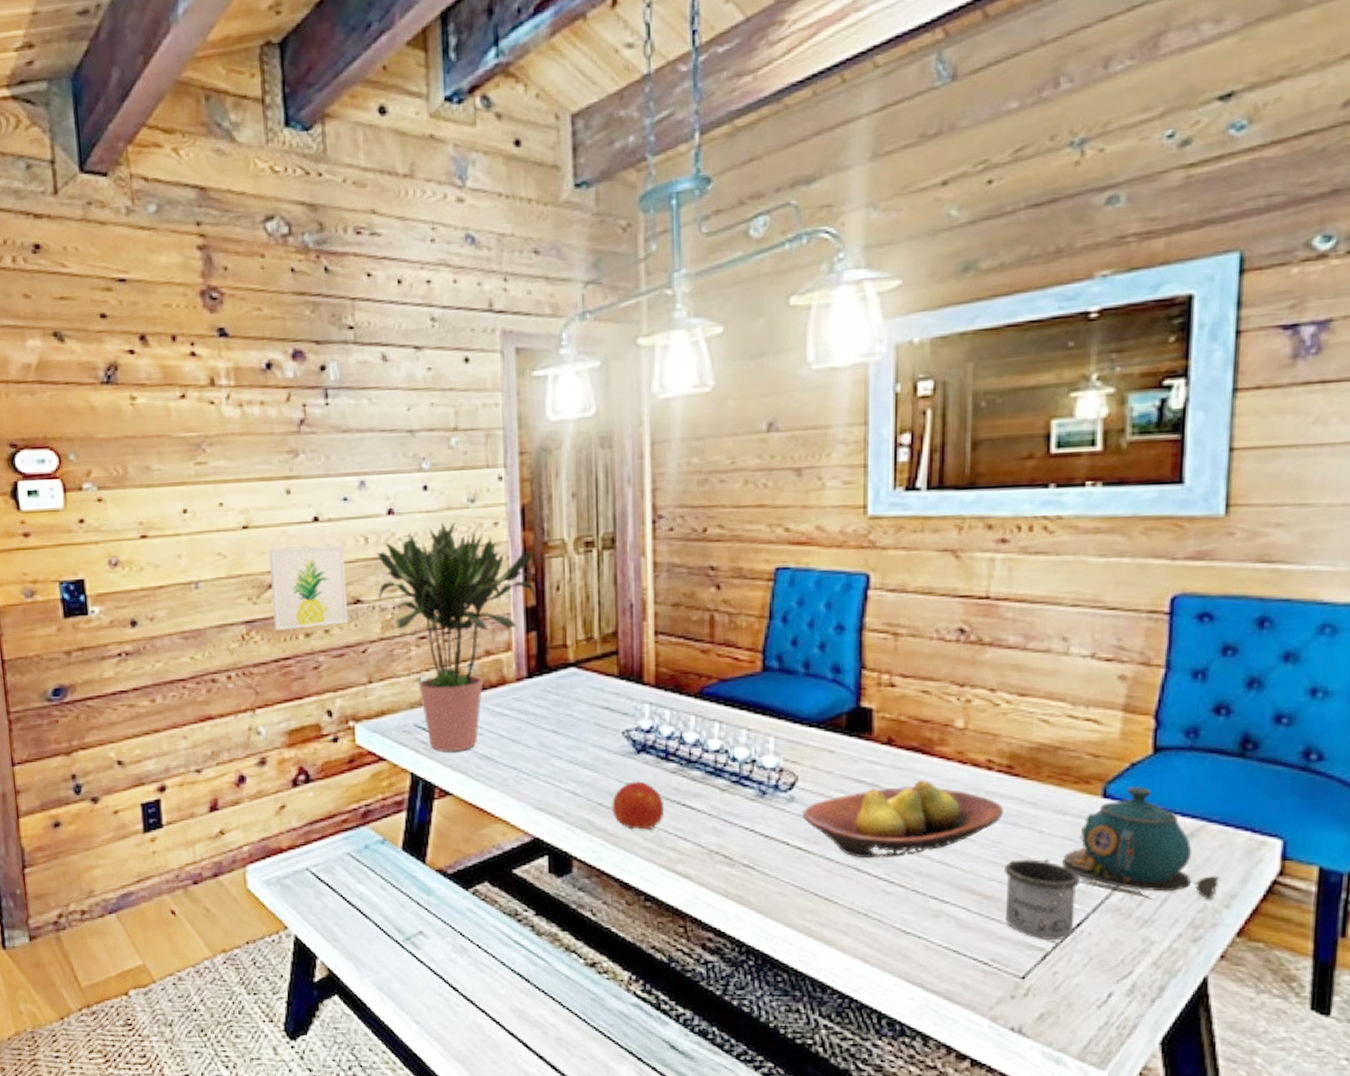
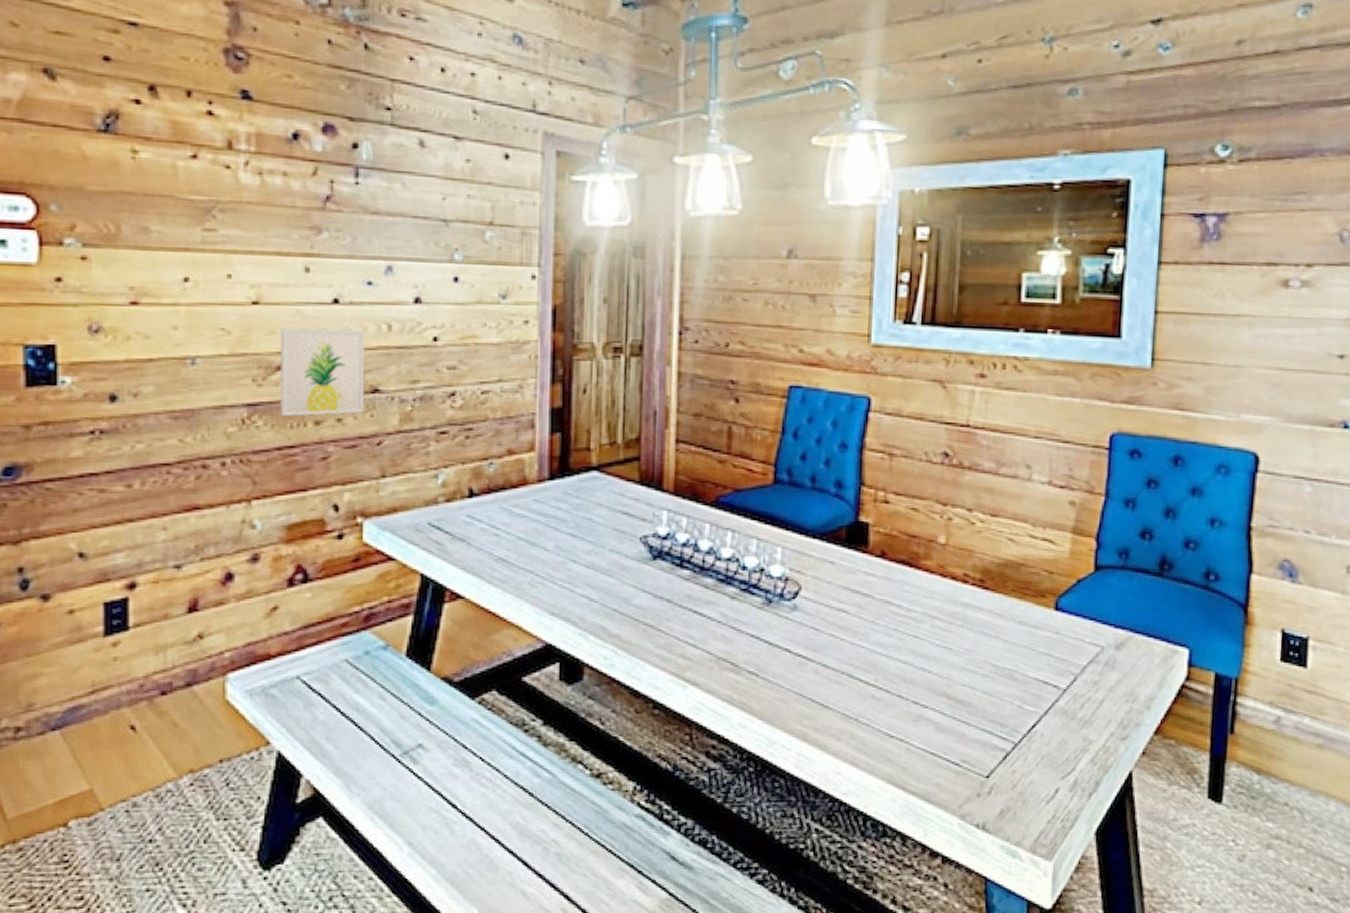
potted plant: present [375,522,536,752] -> none [398,316,564,553]
fruit: present [612,781,665,830] -> none [626,587,677,637]
fruit bowl: present [801,781,1003,859] -> none [803,592,975,666]
mug: present [1004,859,1079,940] -> none [975,666,1035,741]
teapot: present [1045,786,1219,901] -> none [1008,600,1142,703]

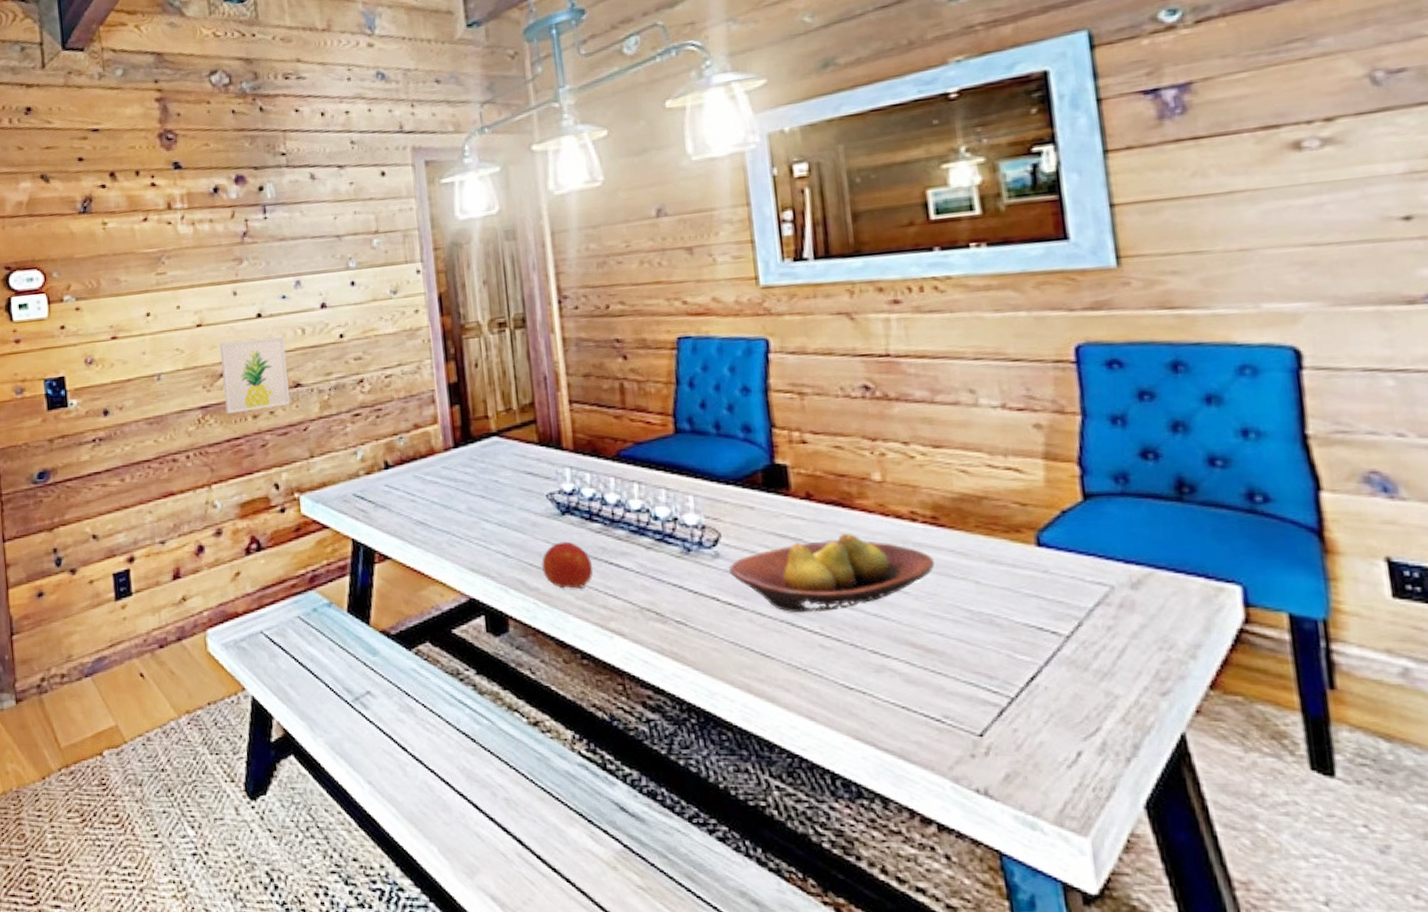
fruit: none [626,587,677,637] -> present [542,541,594,589]
fruit bowl: none [803,592,975,666] -> present [728,534,934,613]

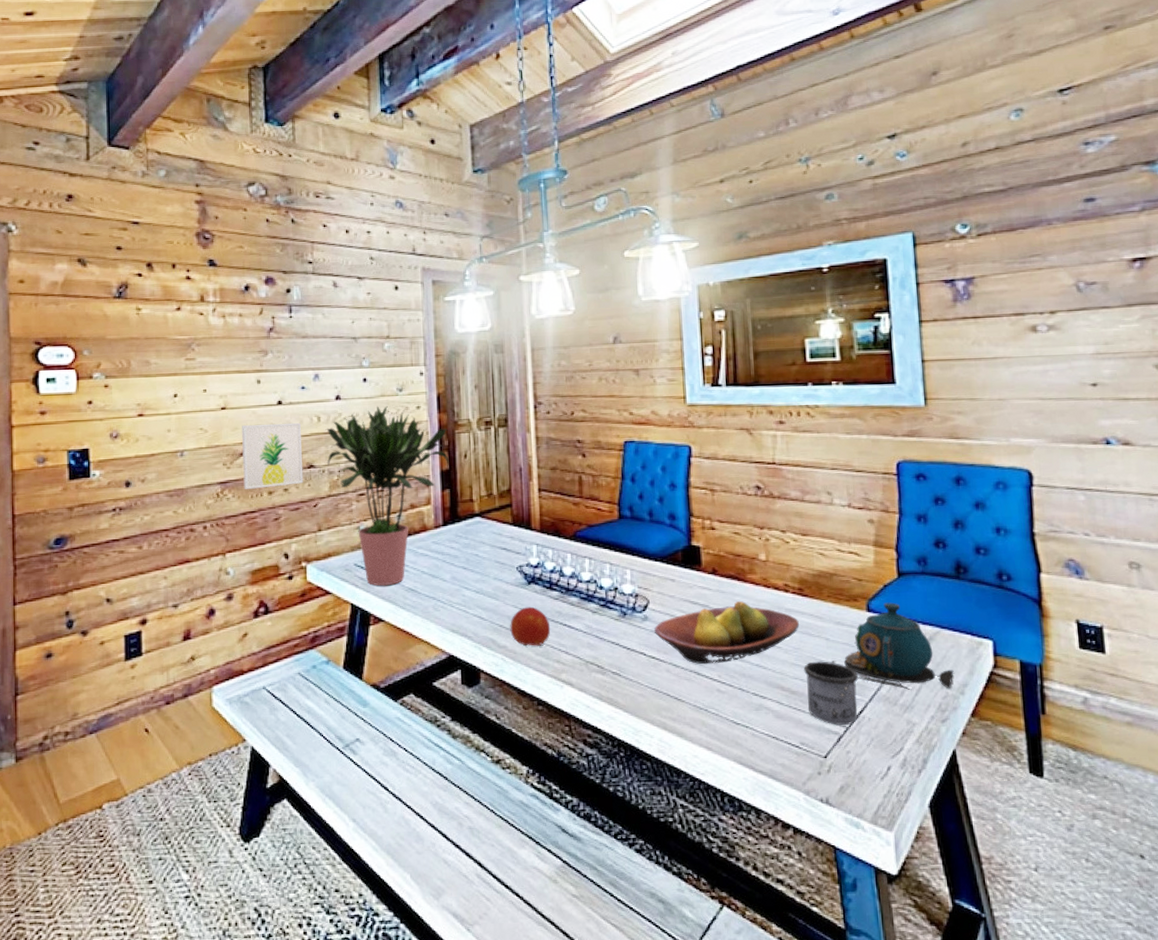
potted plant: none [311,312,457,519] -> present [325,406,449,586]
mug: none [943,611,1028,694] -> present [804,661,858,725]
teapot: none [985,534,1179,651] -> present [832,602,954,690]

